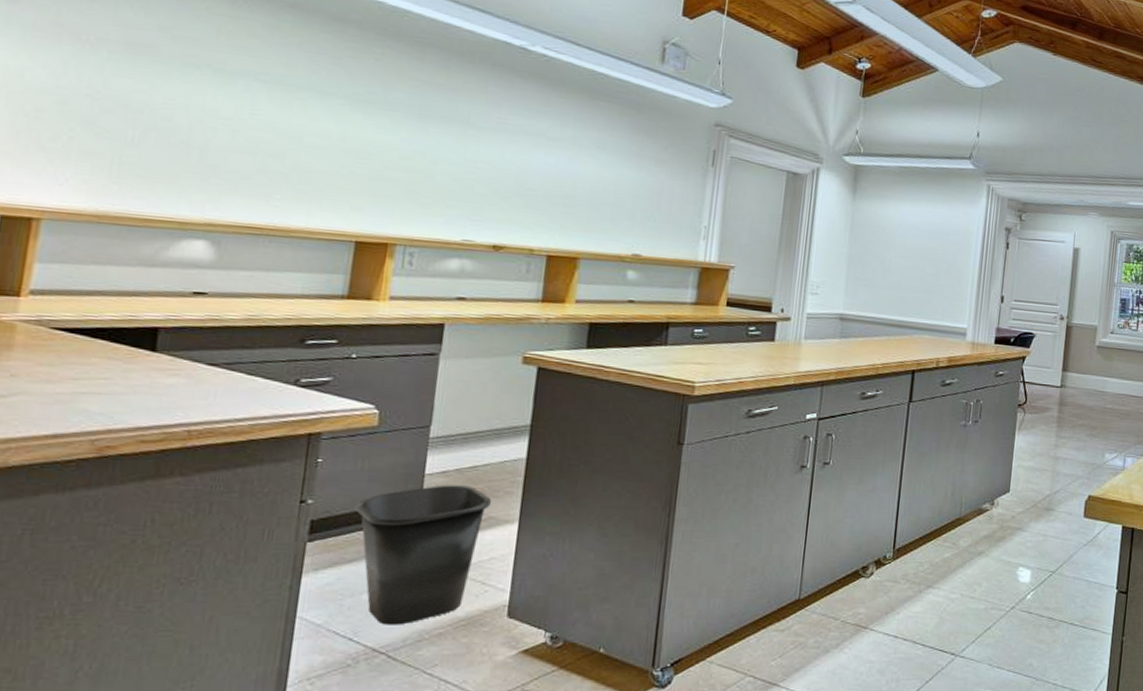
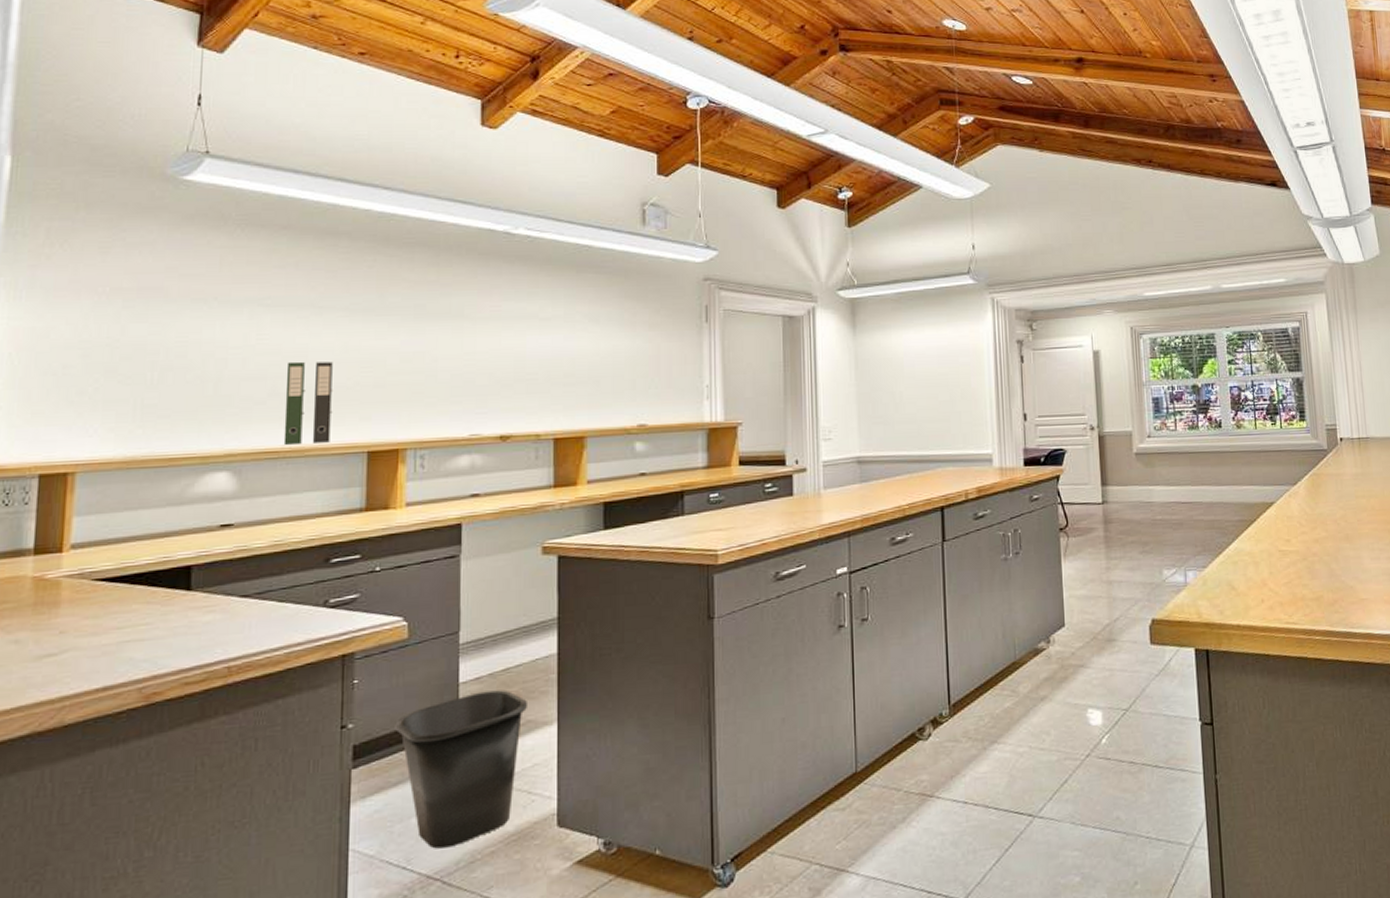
binder: none [268,141,328,227] -> present [283,361,333,446]

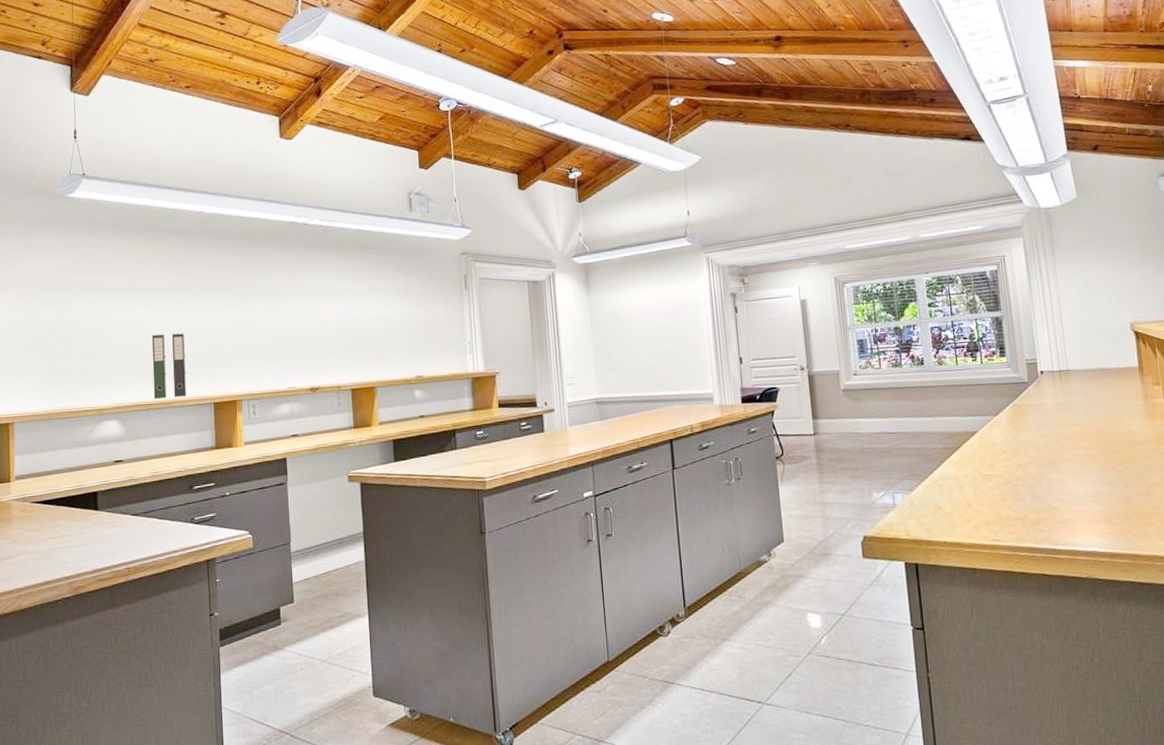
waste bin: present [395,689,529,849] -> none [248,588,346,710]

